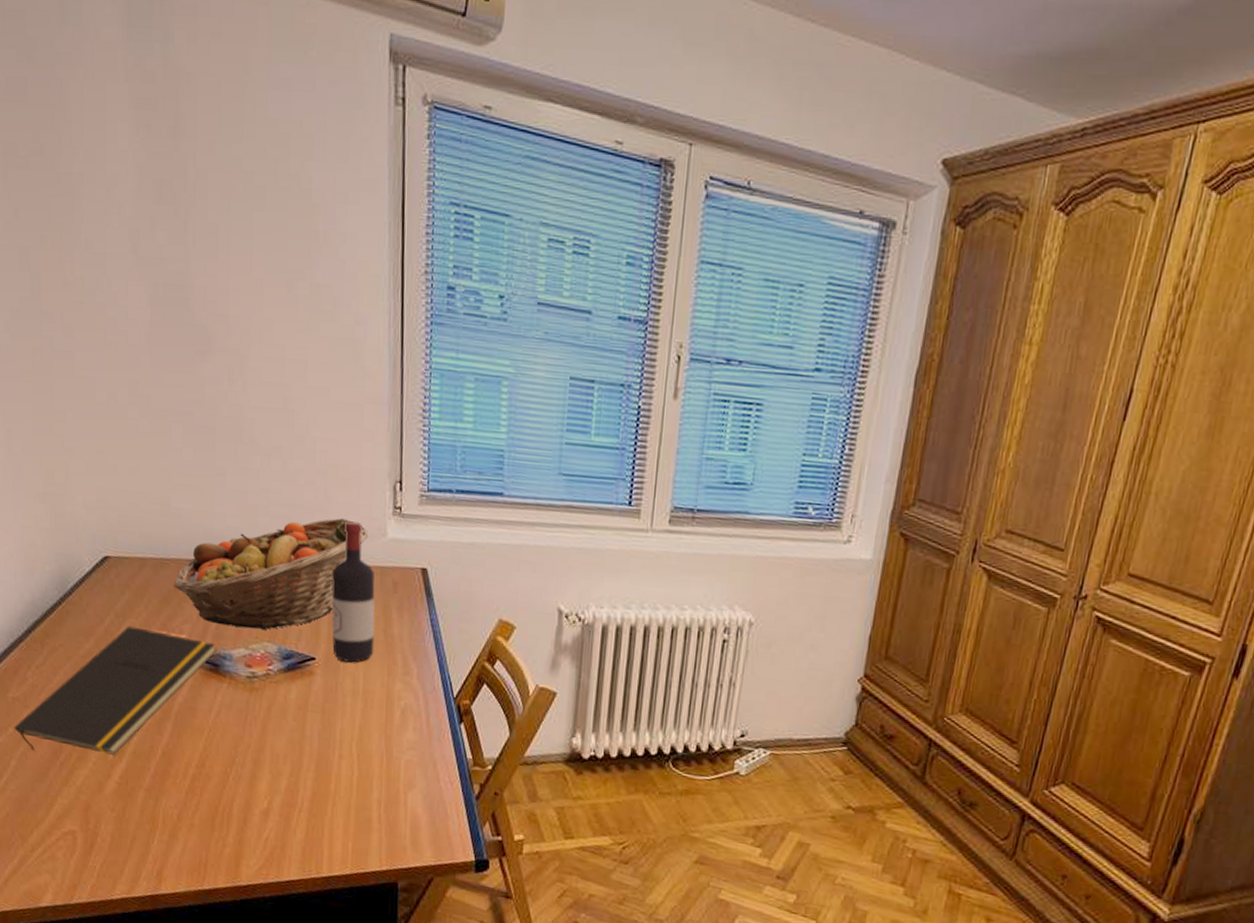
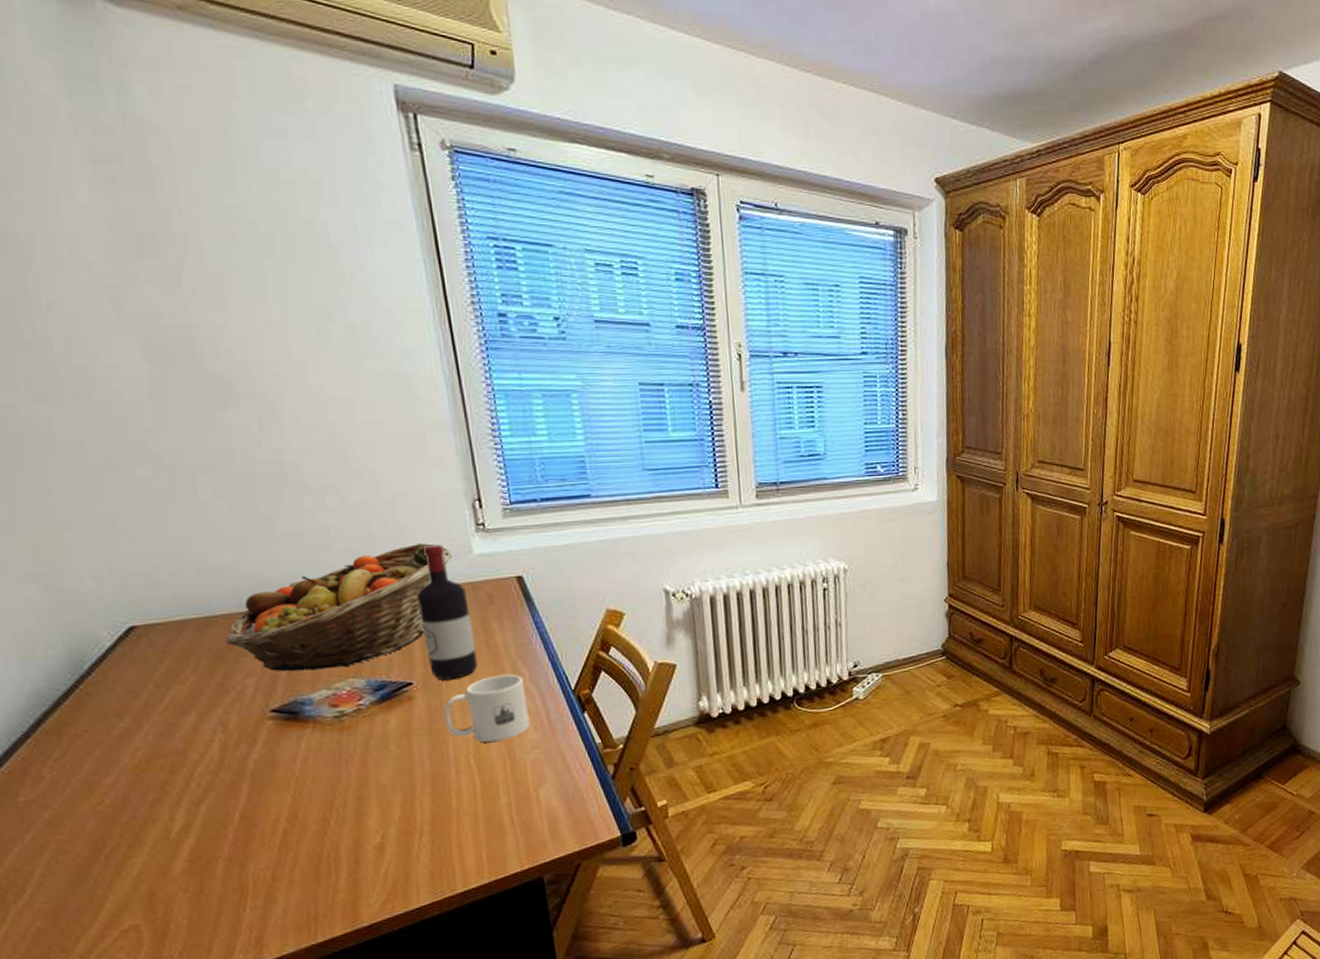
notepad: present [13,626,218,755] -> none [32,691,294,853]
mug: none [337,666,412,735] -> present [444,674,530,743]

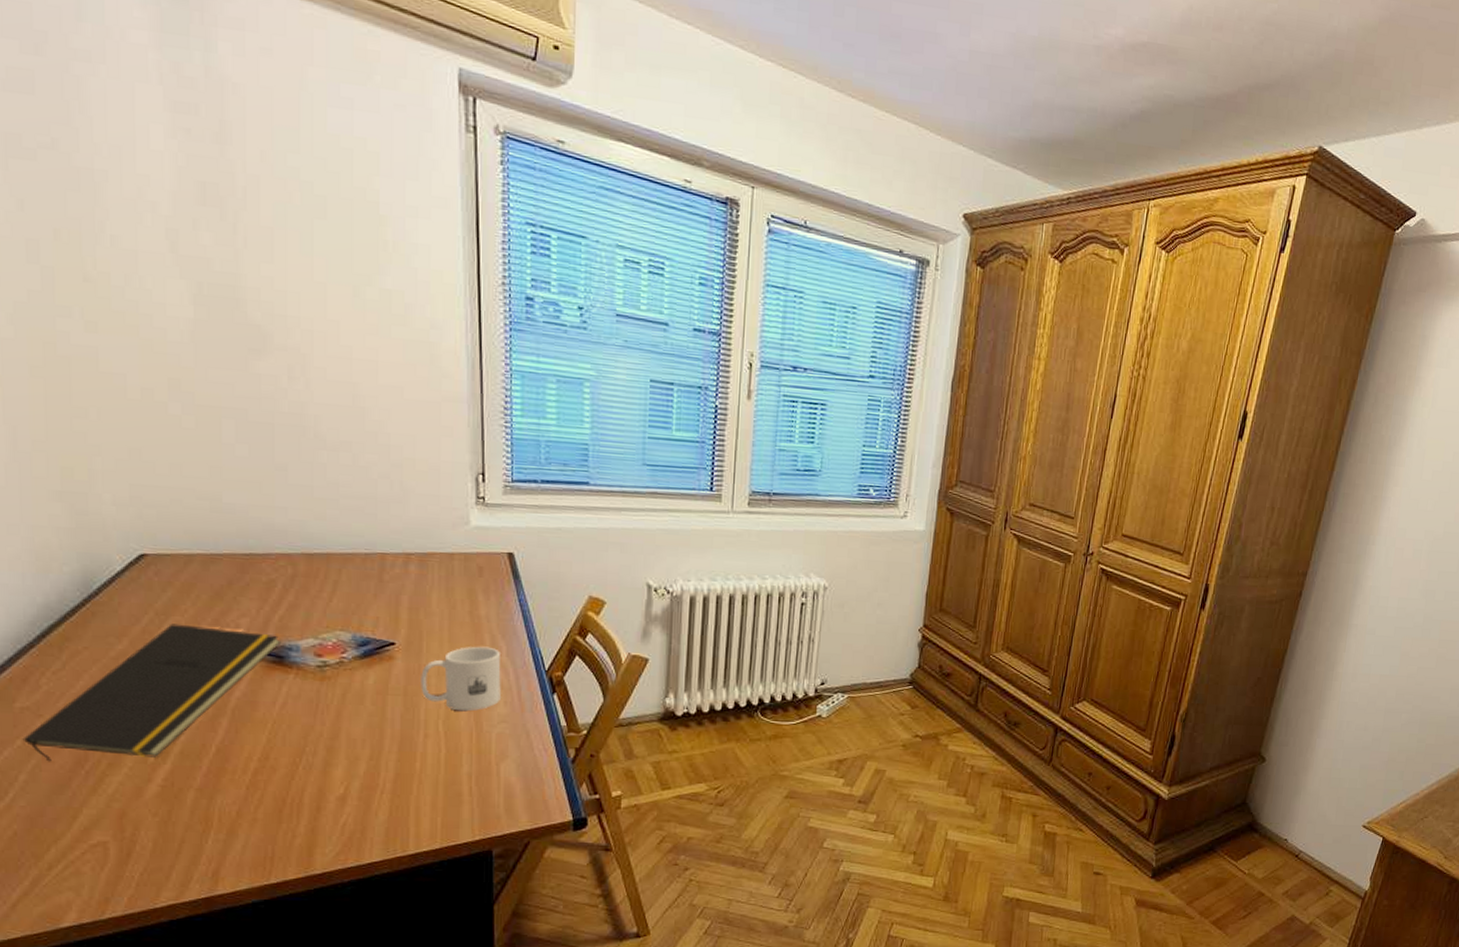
notepad: none [32,691,294,853] -> present [22,624,282,762]
fruit basket: present [226,543,453,672] -> none [228,509,451,620]
wine bottle: present [417,544,478,680] -> none [411,511,460,645]

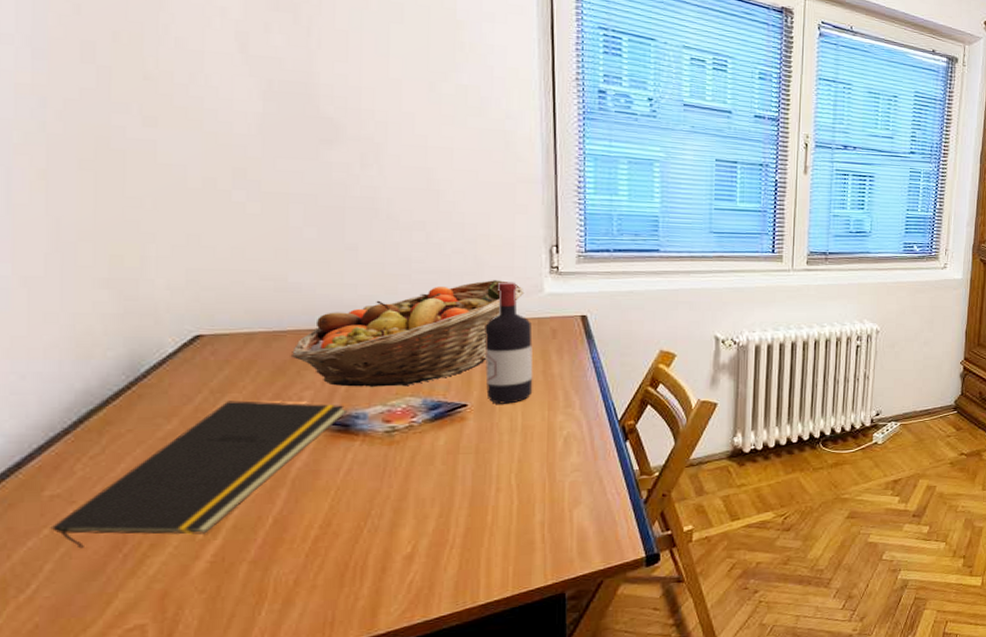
fruit basket: none [228,509,451,620] -> present [292,280,525,387]
wine bottle: none [411,511,460,645] -> present [484,282,533,404]
mug: present [421,646,501,712] -> none [493,402,574,464]

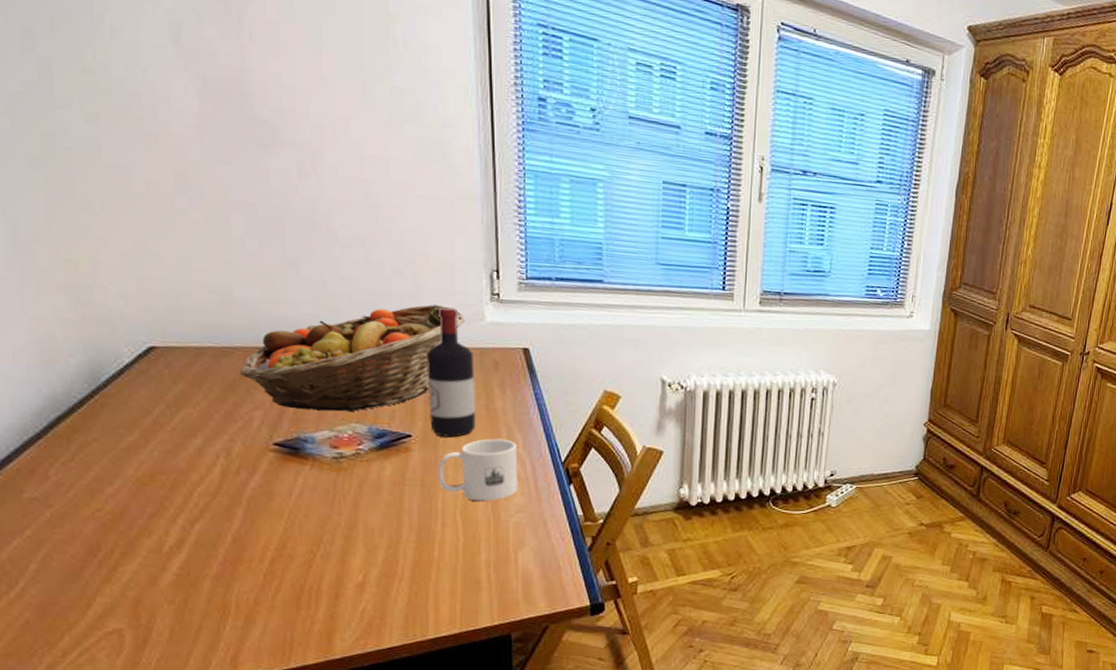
notepad: present [50,400,348,549] -> none [32,416,297,552]
mug: none [493,402,574,464] -> present [438,438,518,502]

